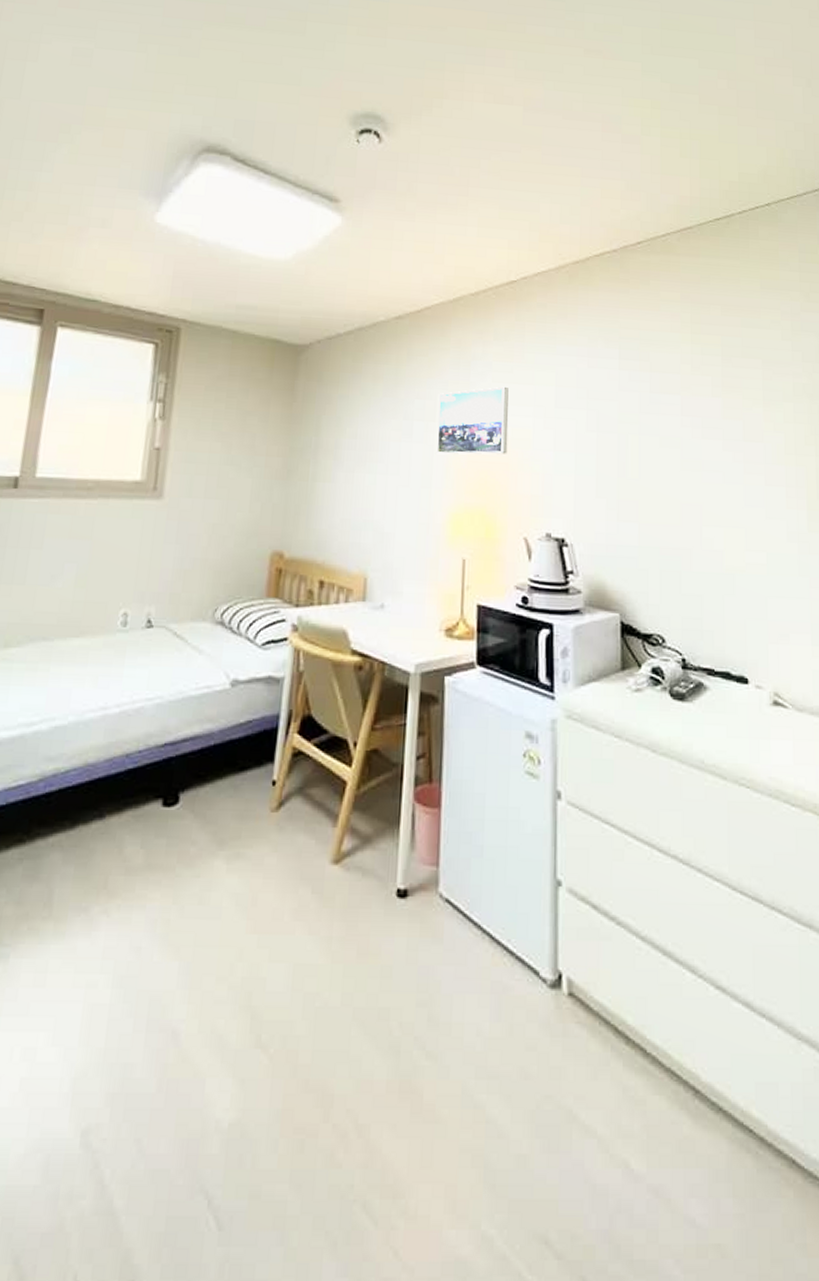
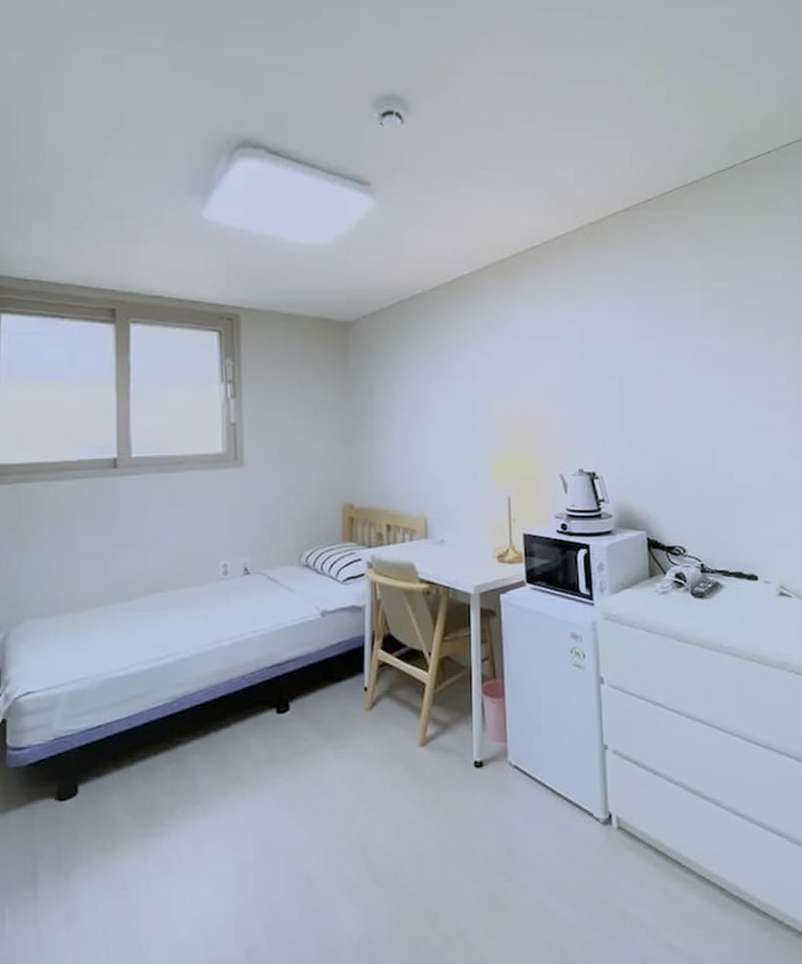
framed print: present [436,386,509,455] -> none [476,343,541,409]

